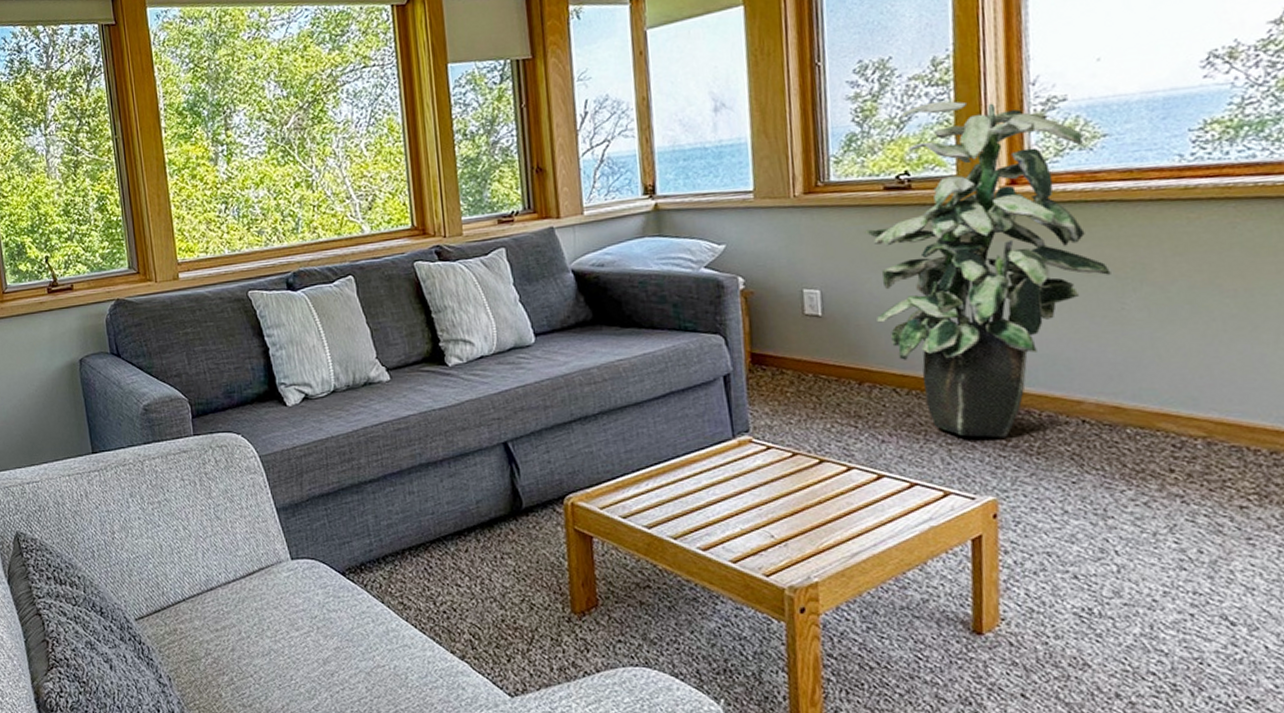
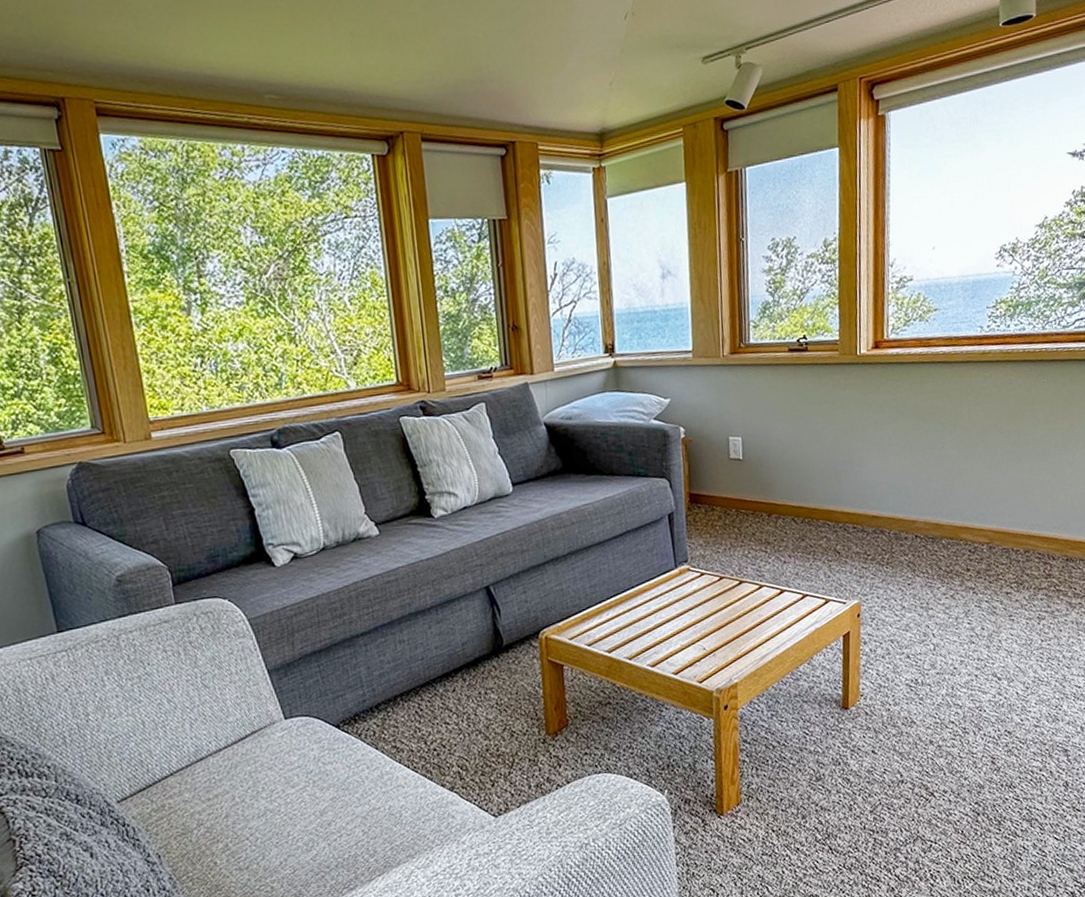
indoor plant: present [864,100,1111,438] -> none [774,276,936,554]

